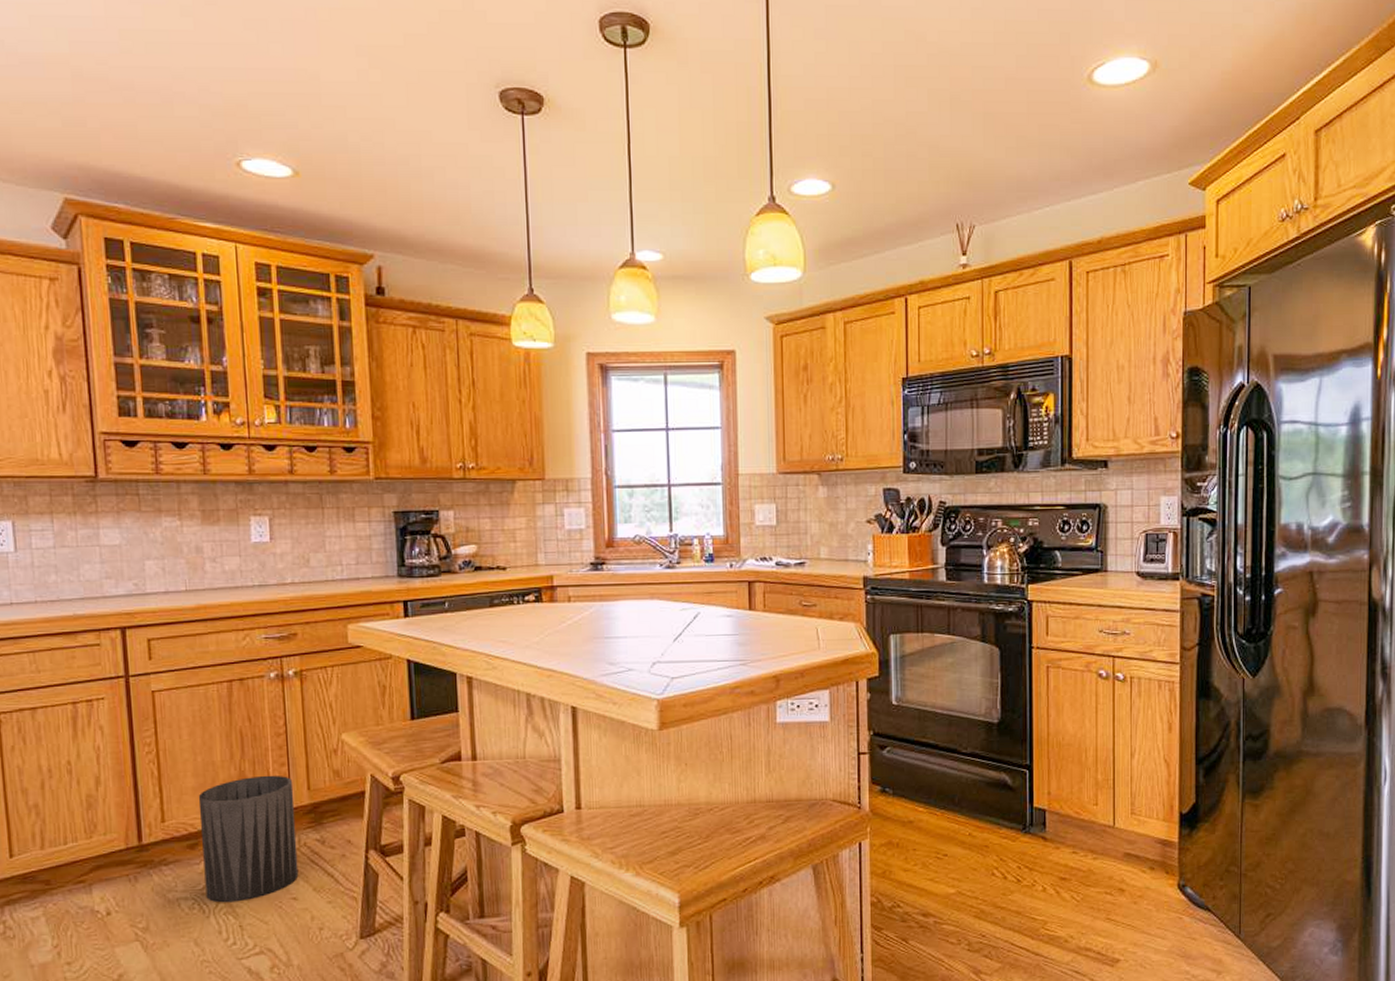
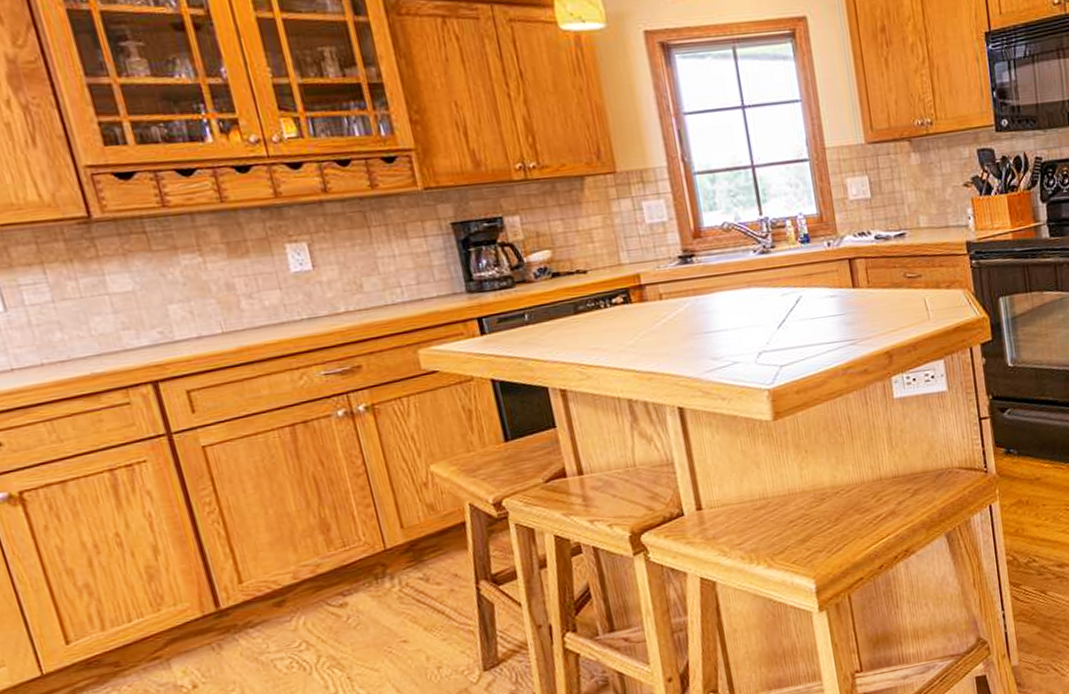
trash can: present [198,775,299,903] -> none [276,517,406,658]

